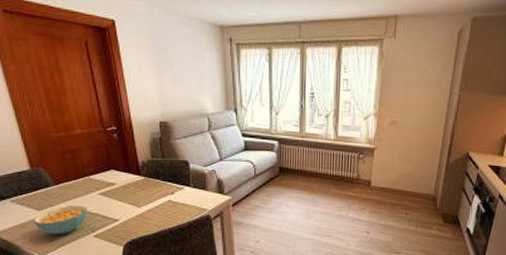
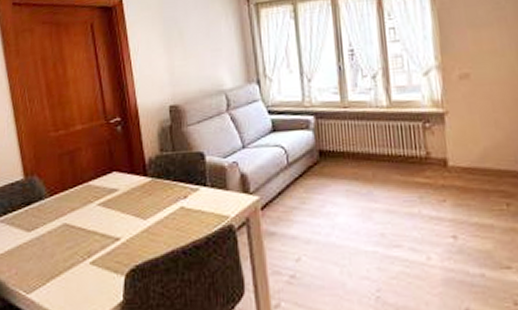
cereal bowl: present [33,205,88,234] -> none [22,222,84,263]

